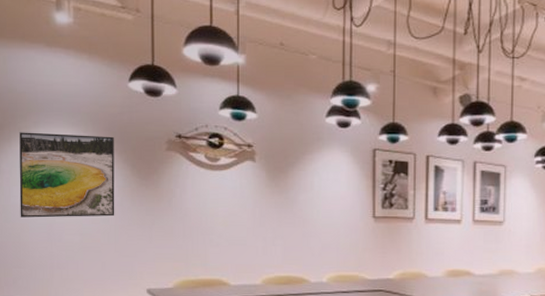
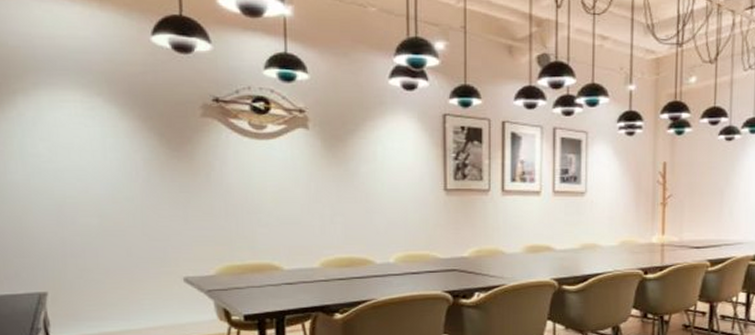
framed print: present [19,132,115,218] -> none [14,95,141,198]

